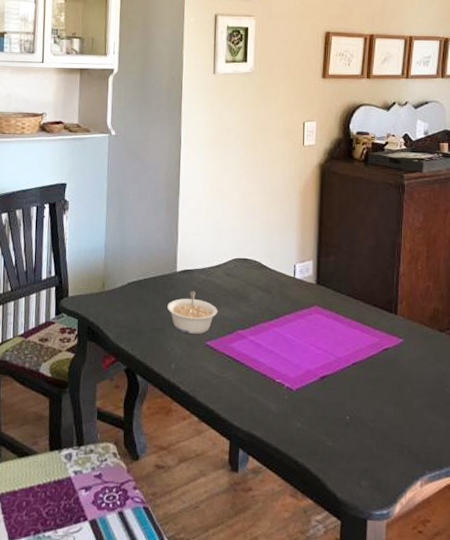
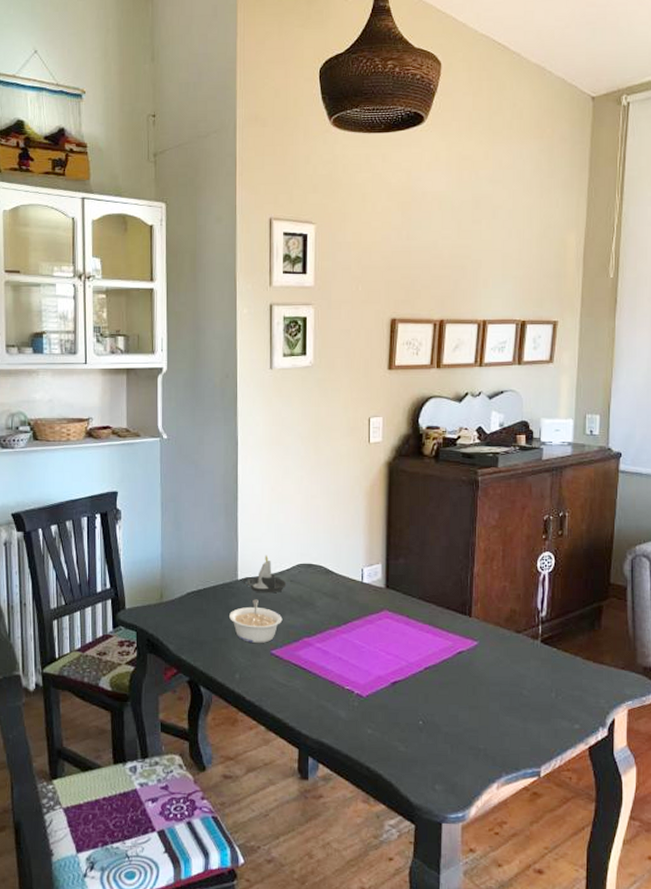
candle: none [181,248,223,286] -> present [243,555,287,593]

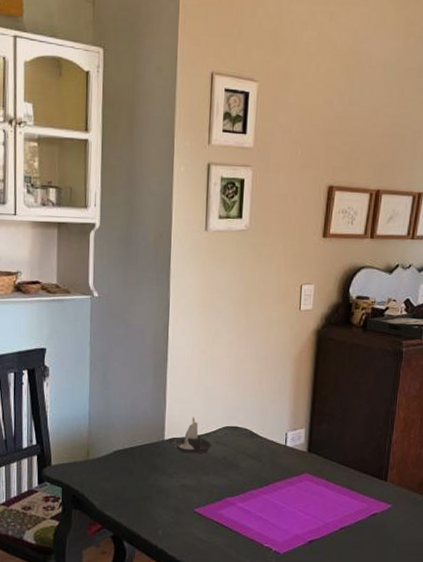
legume: present [229,599,283,643] -> none [155,459,207,502]

